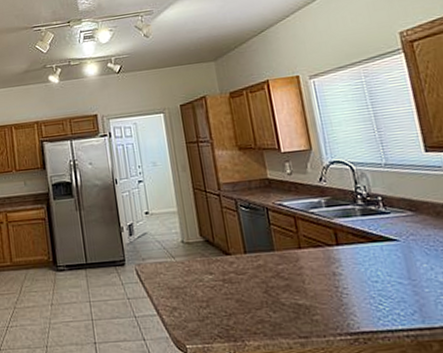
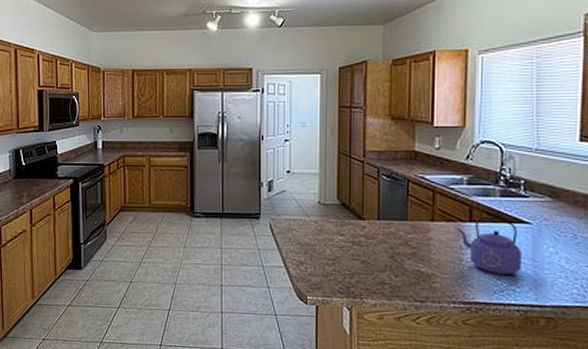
kettle: none [326,237,400,299] -> present [457,217,522,276]

